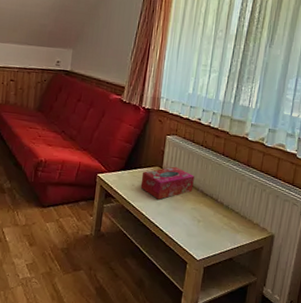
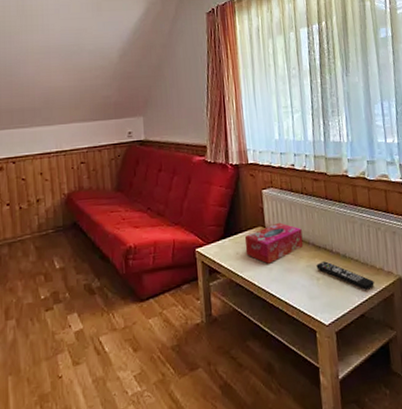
remote control: none [200,207,248,239] -> present [316,261,375,290]

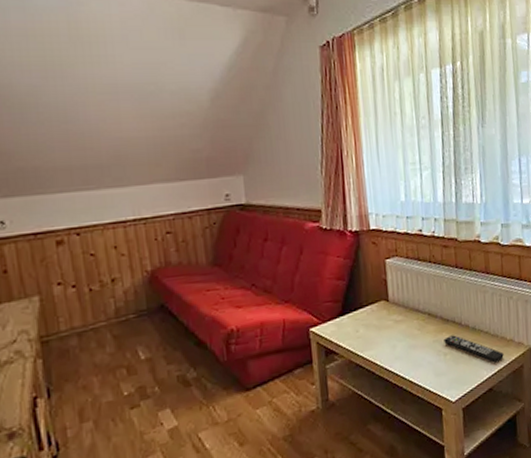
tissue box: present [244,222,304,264] -> none [365,295,431,341]

